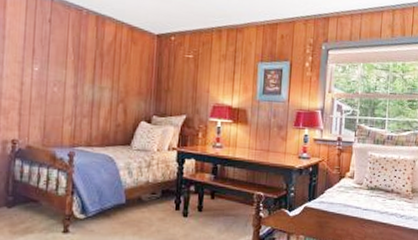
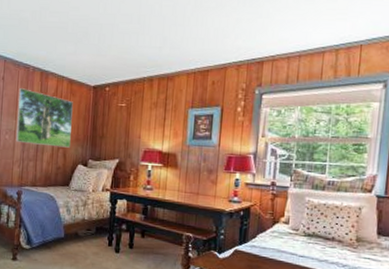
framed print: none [67,33,134,103] -> present [16,88,73,148]

